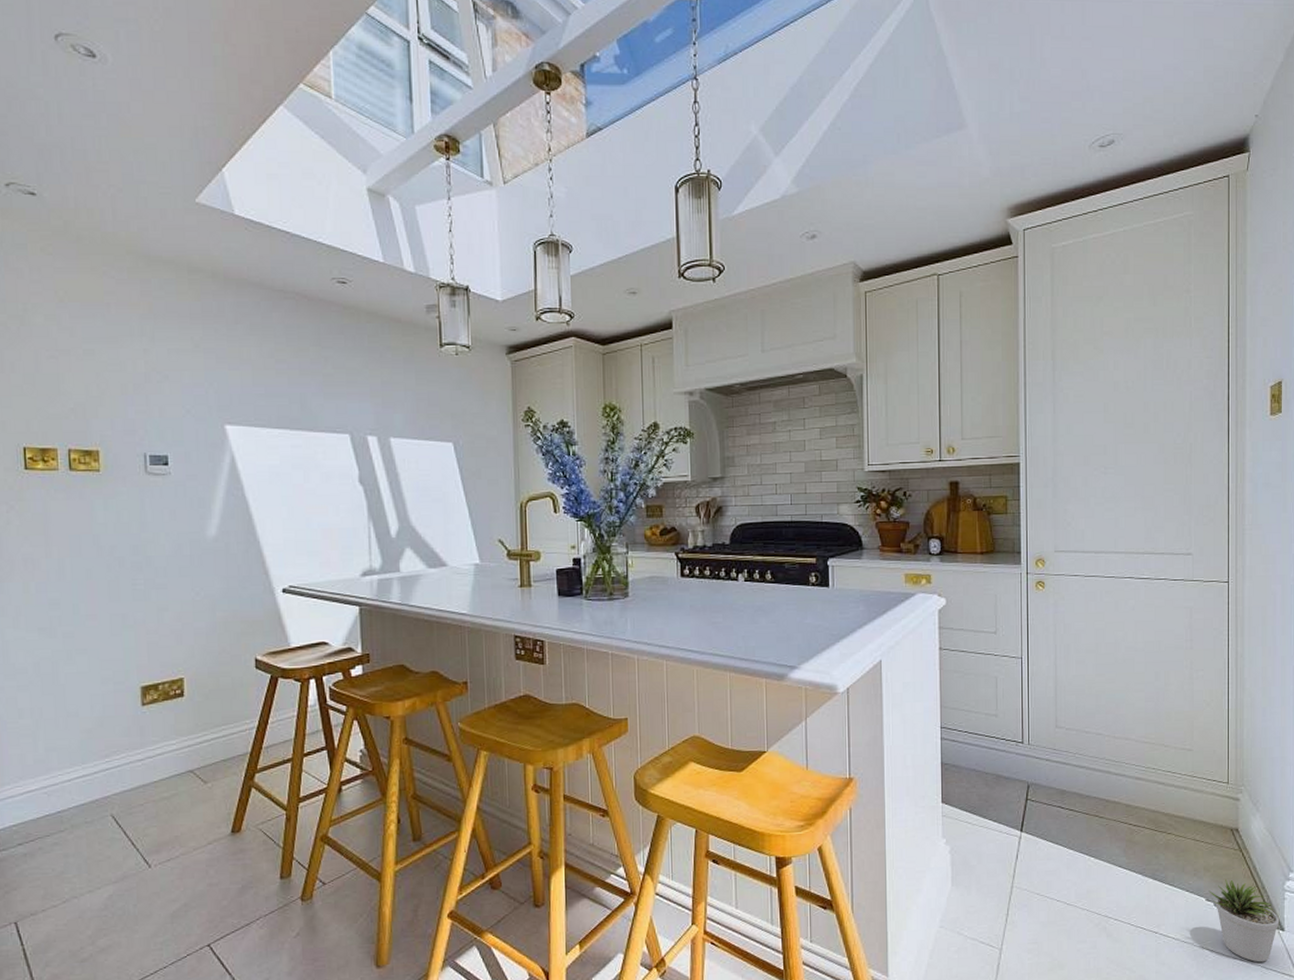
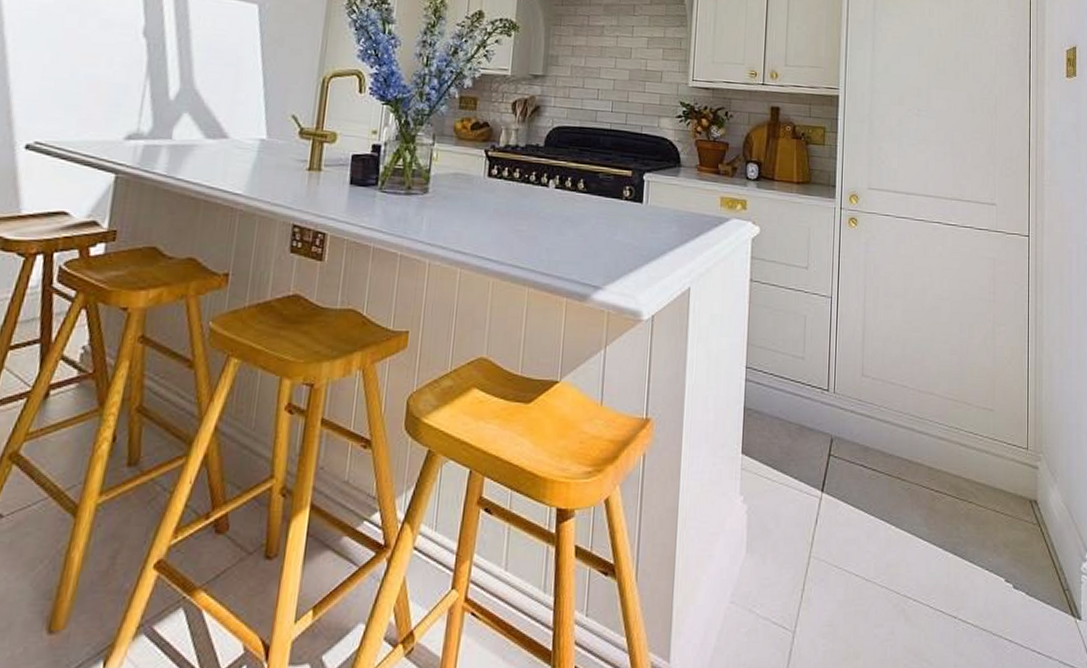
potted plant: present [1208,878,1280,963] -> none [1008,556,1077,657]

